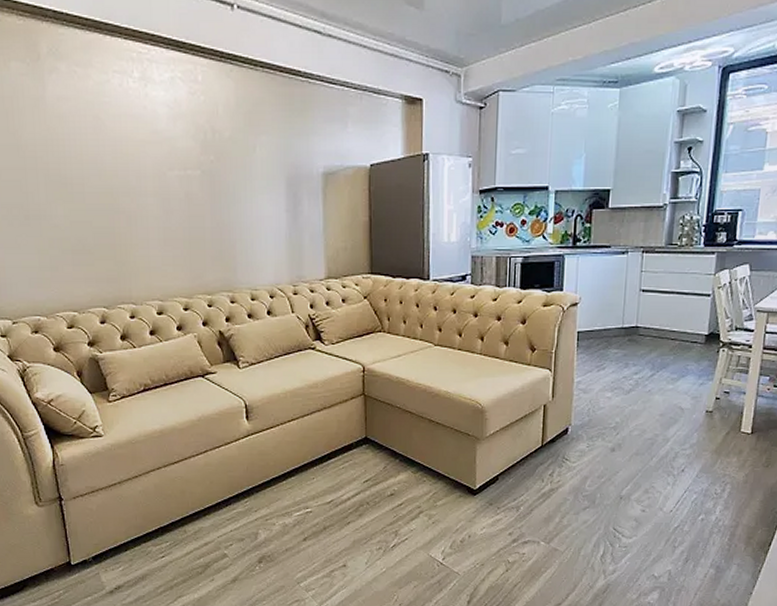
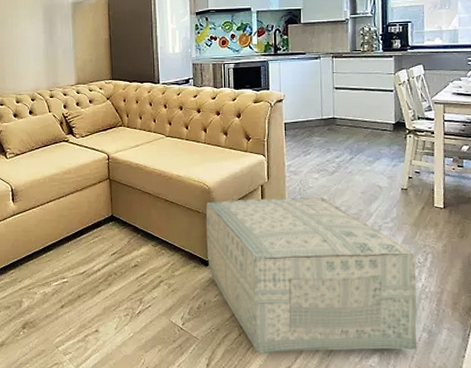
ottoman: none [476,420,714,590] -> present [206,198,418,353]

